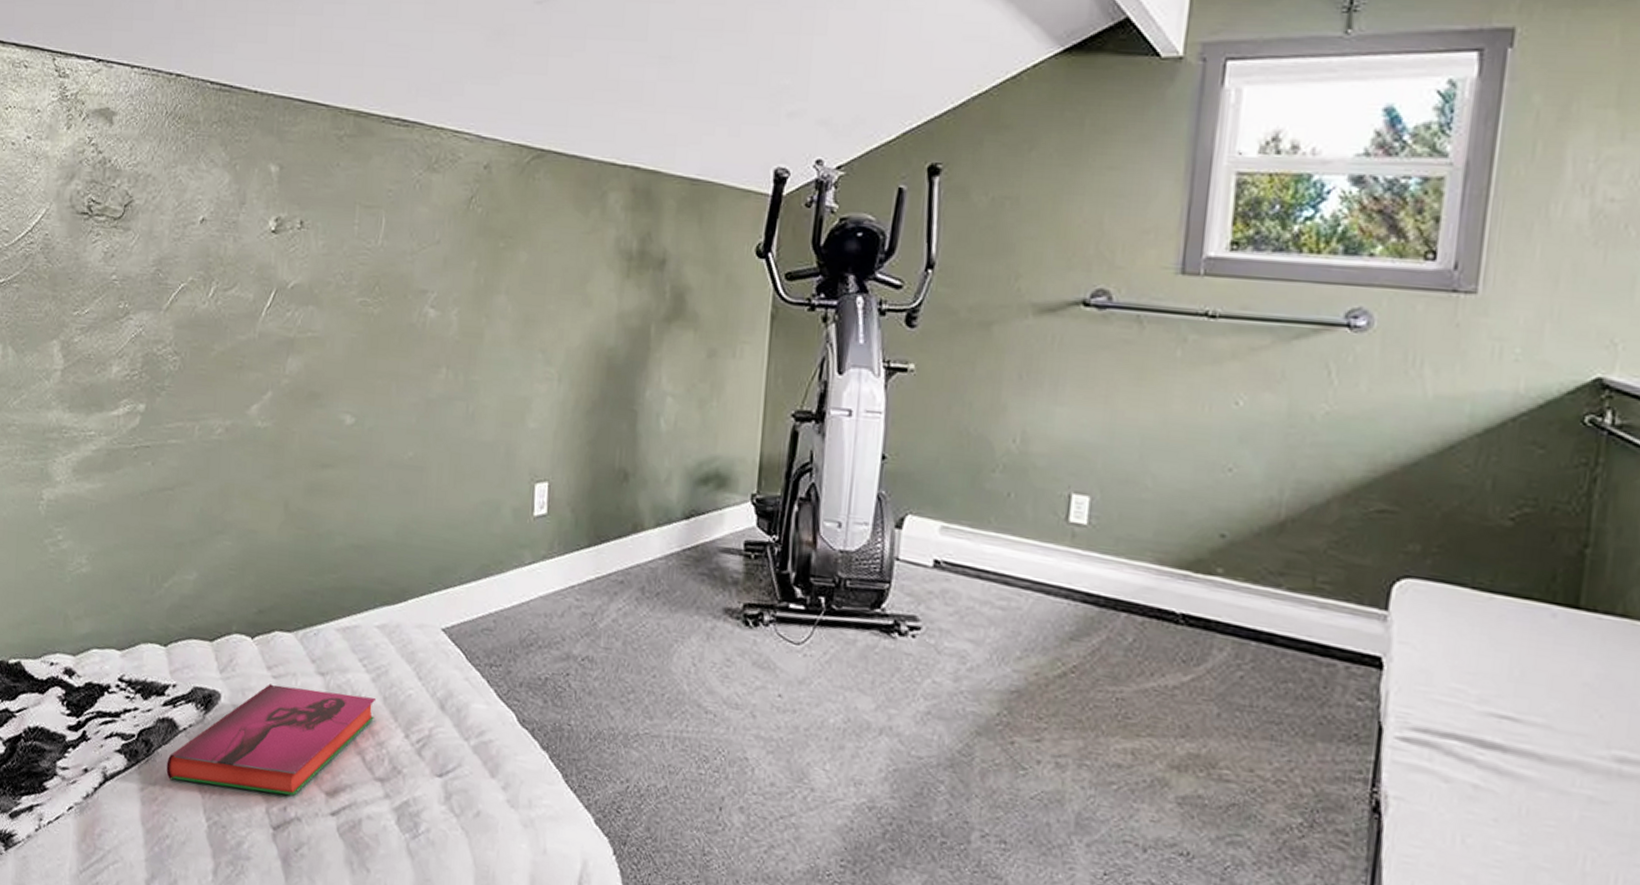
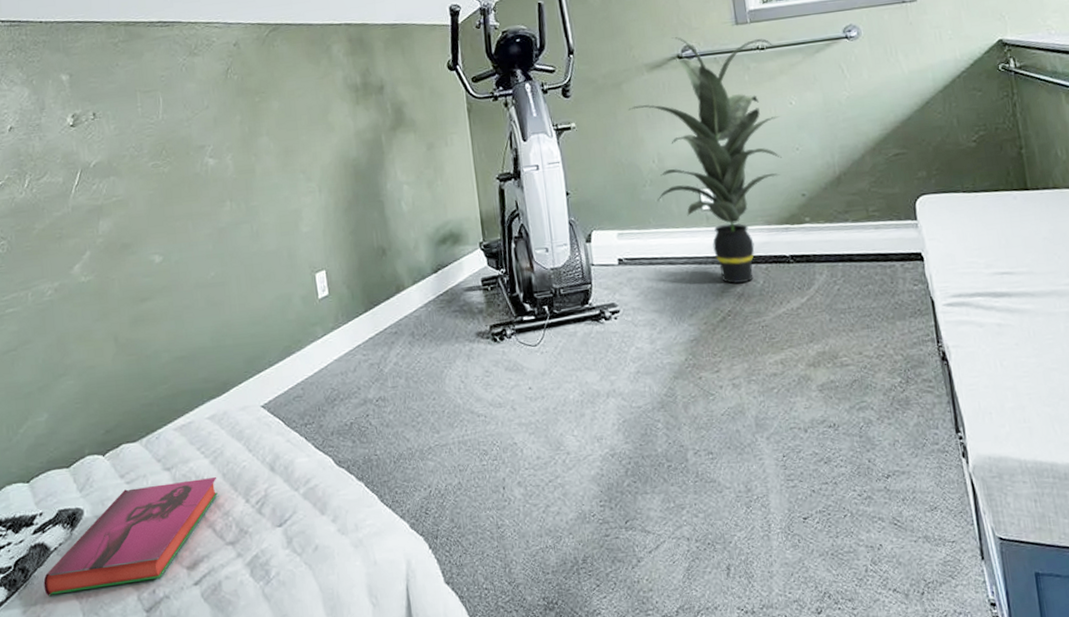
indoor plant: none [994,274,1230,635] -> present [628,37,782,284]

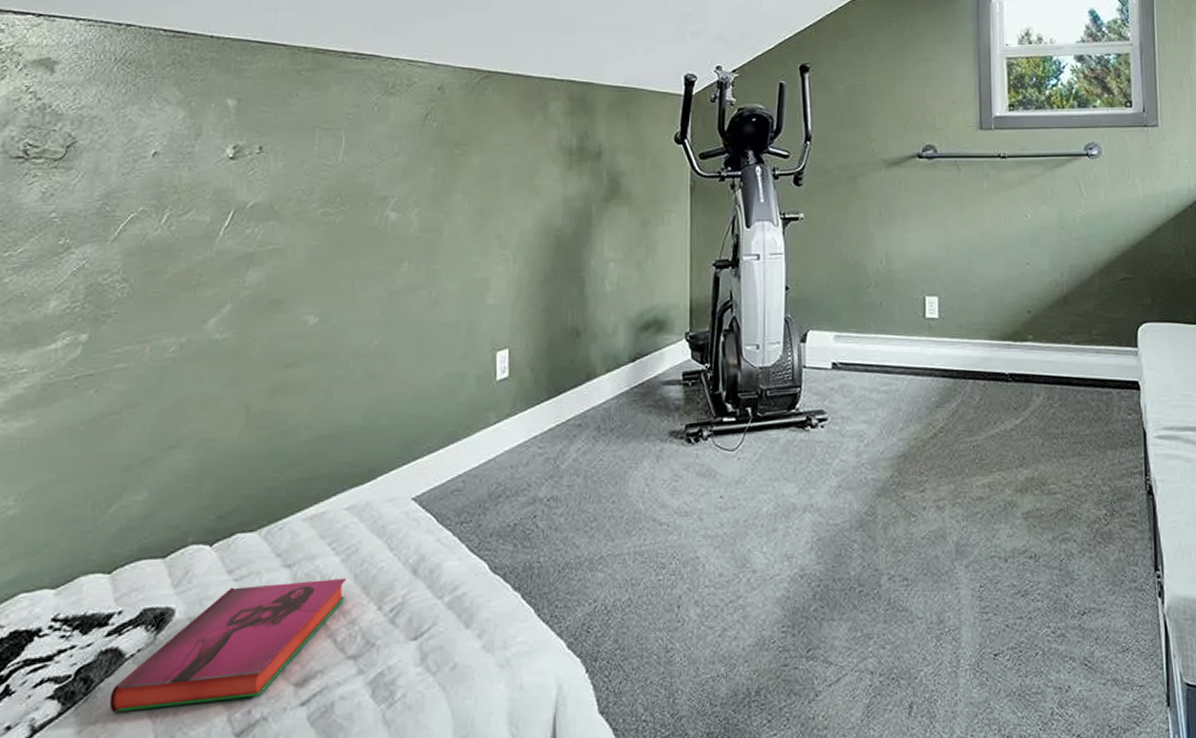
indoor plant: present [628,37,782,284] -> none [861,135,1014,398]

